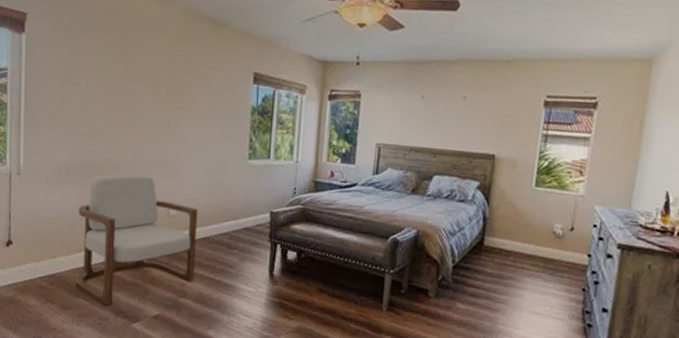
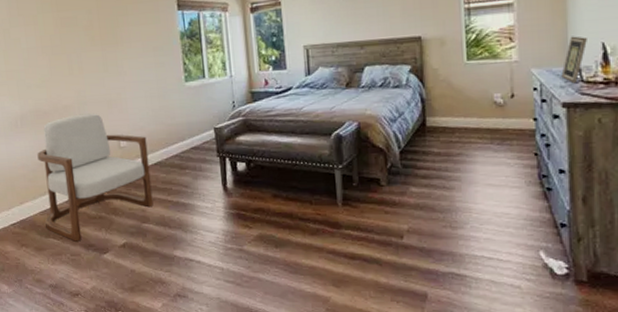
picture frame: none [621,180,653,227] -> present [561,36,587,84]

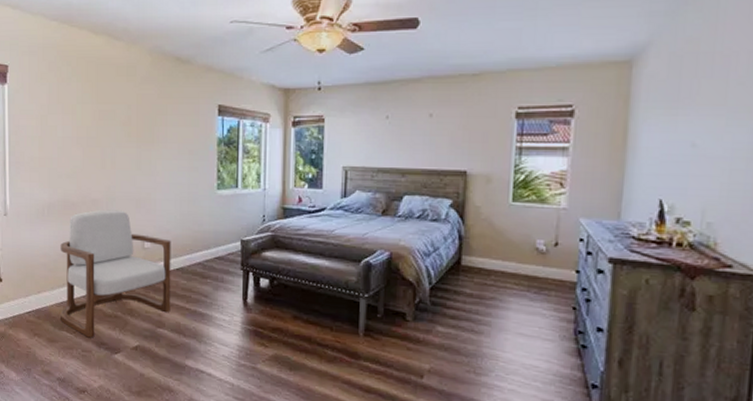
picture frame: present [561,36,587,84] -> none [611,189,644,240]

